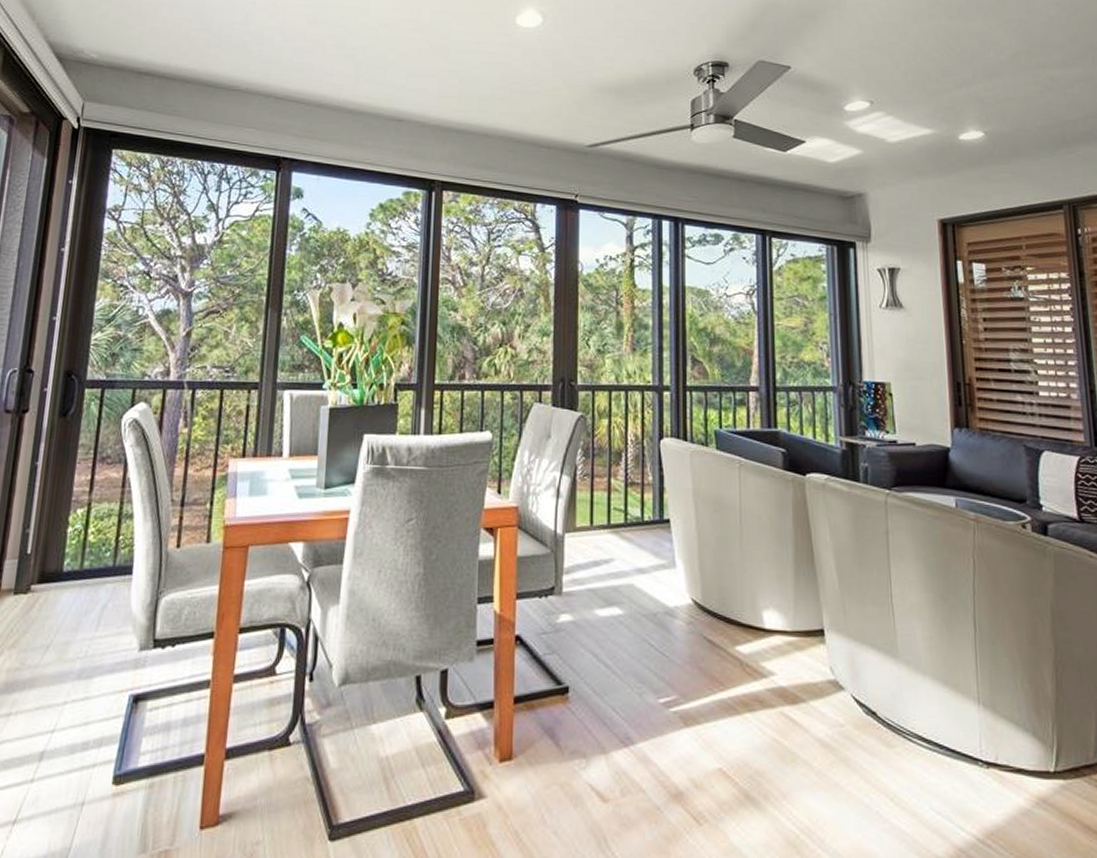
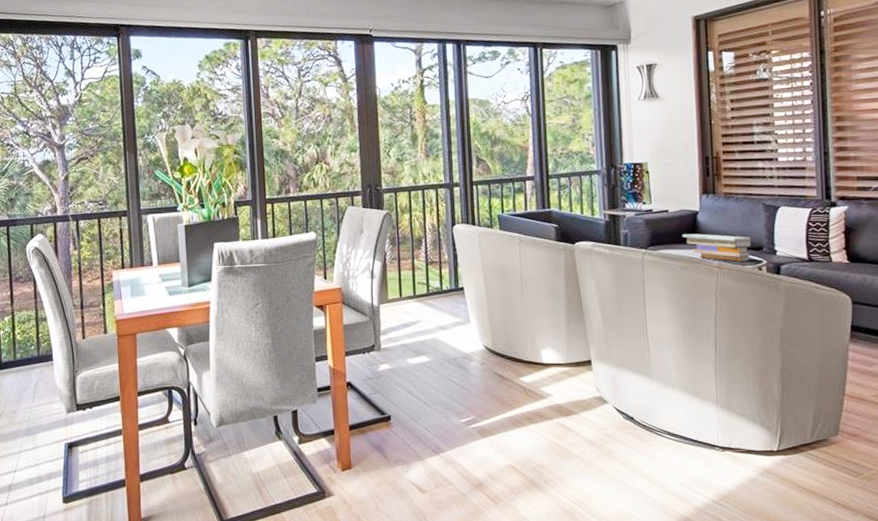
books: none [932,475,1014,516] -> present [682,233,752,262]

